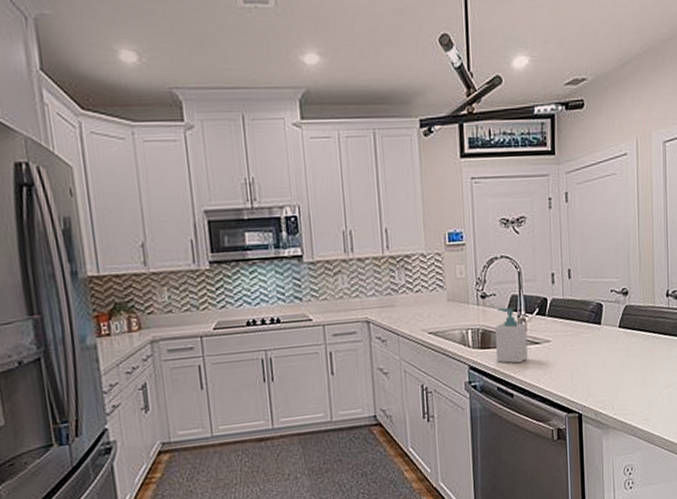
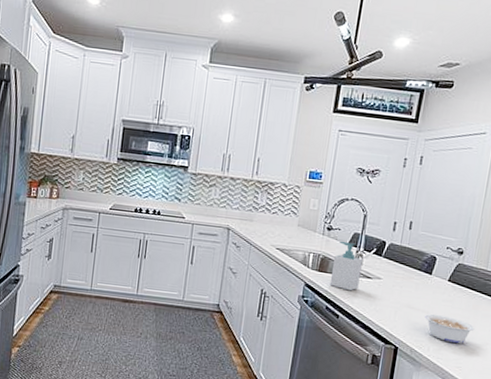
legume: none [603,366,654,395] -> present [425,314,475,344]

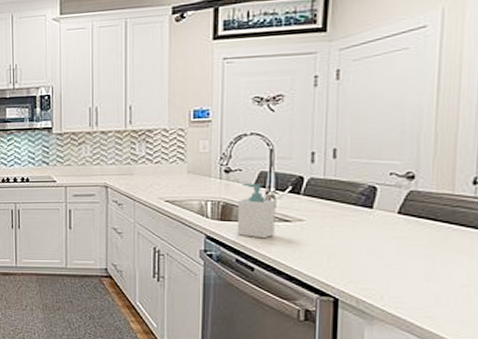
legume: present [425,314,475,344] -> none [371,256,446,289]

